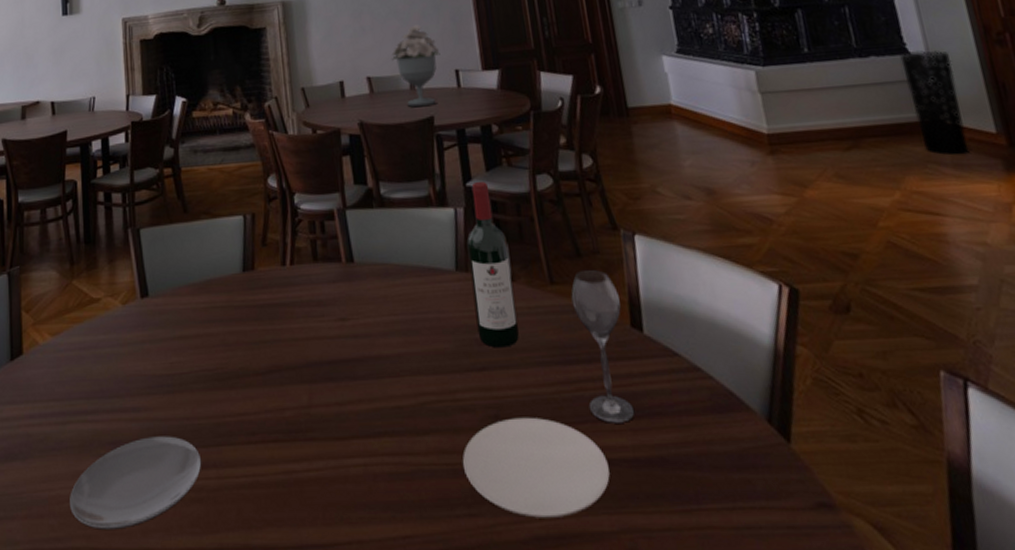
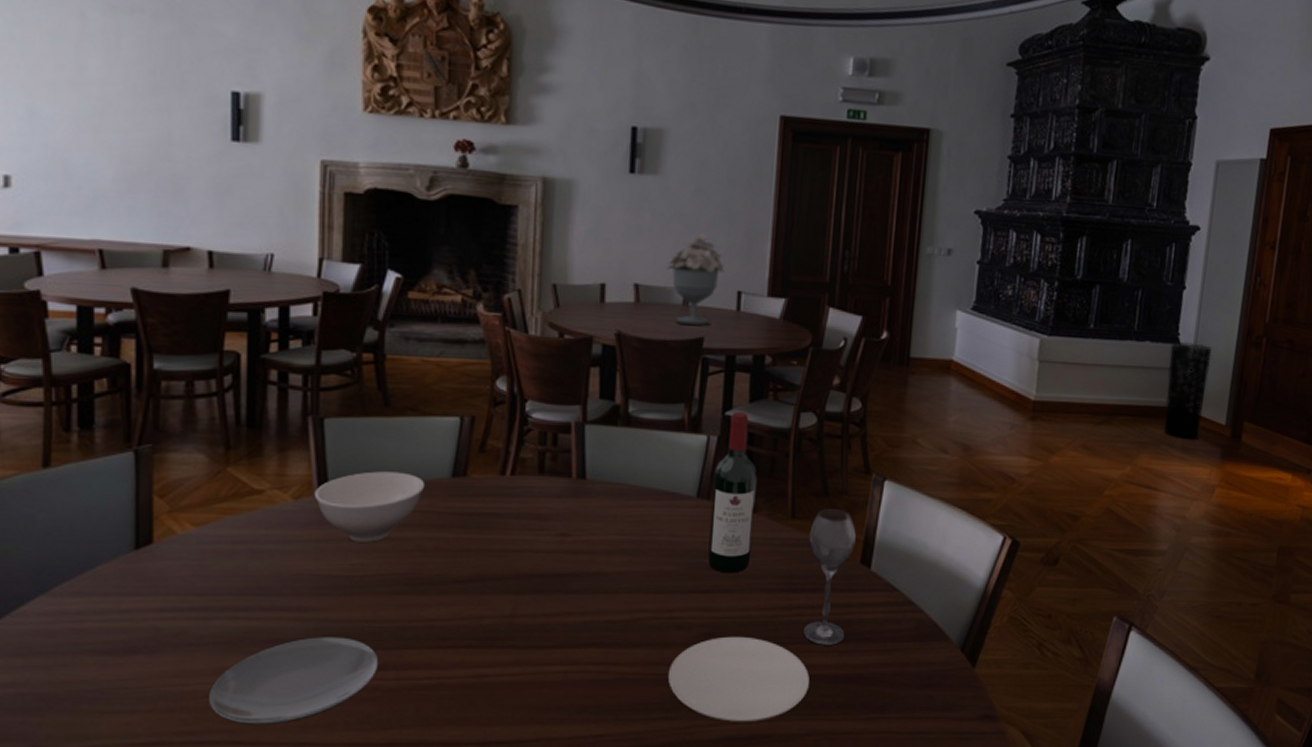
bowl: none [137,271,223,341] -> present [314,471,426,543]

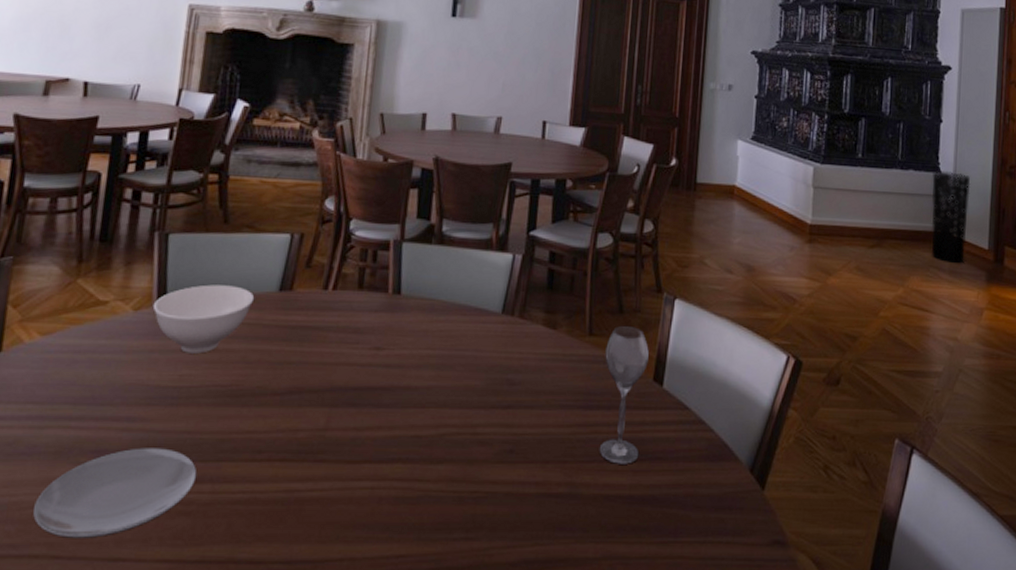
bouquet: present [666,233,725,327] -> none [480,69,532,153]
plate: present [667,636,810,723] -> none [469,453,605,545]
wine bottle: present [708,411,757,573] -> none [510,231,558,389]

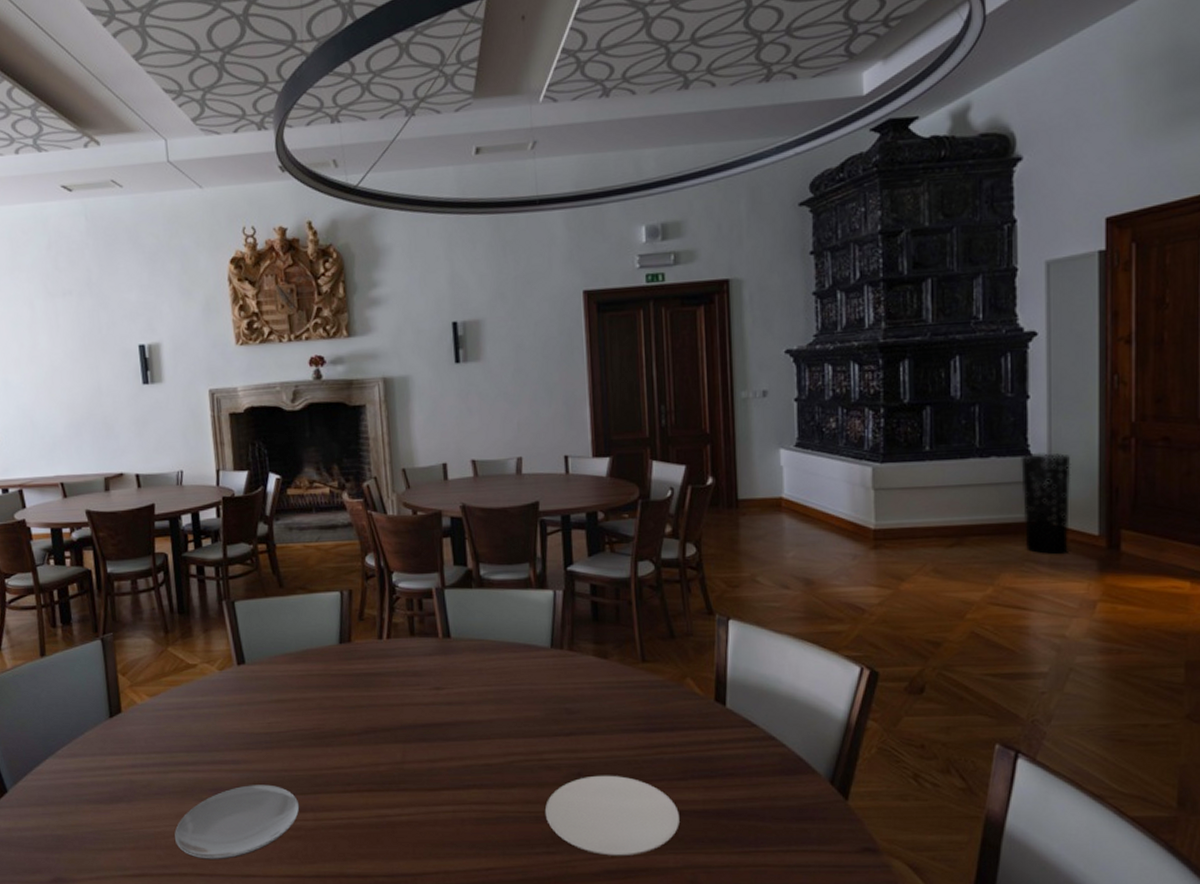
bowl: present [152,284,255,354] -> none [233,642,319,704]
plate: none [469,453,605,545] -> present [544,775,679,857]
wineglass: present [599,325,649,464] -> none [661,649,709,782]

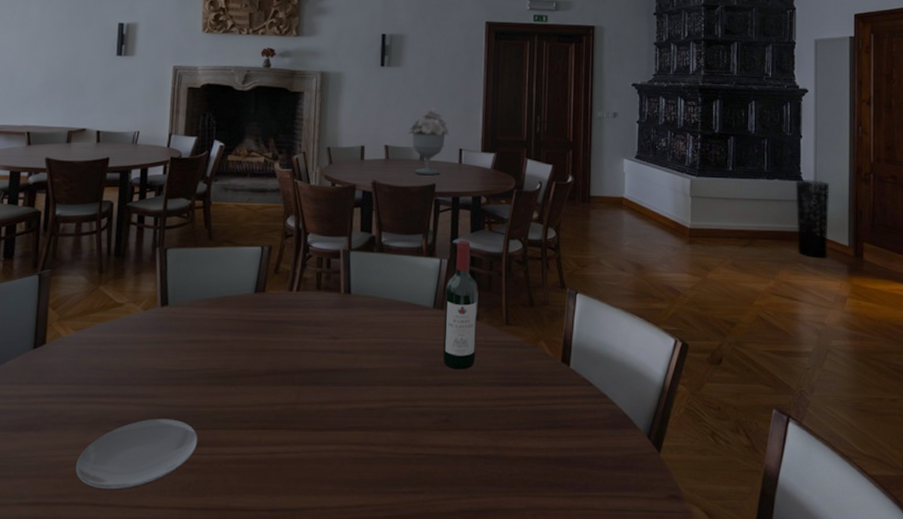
bouquet: none [497,408,550,493] -> present [407,107,450,176]
plate: present [544,775,679,857] -> none [414,422,526,498]
wine bottle: none [563,565,608,717] -> present [443,240,479,370]

